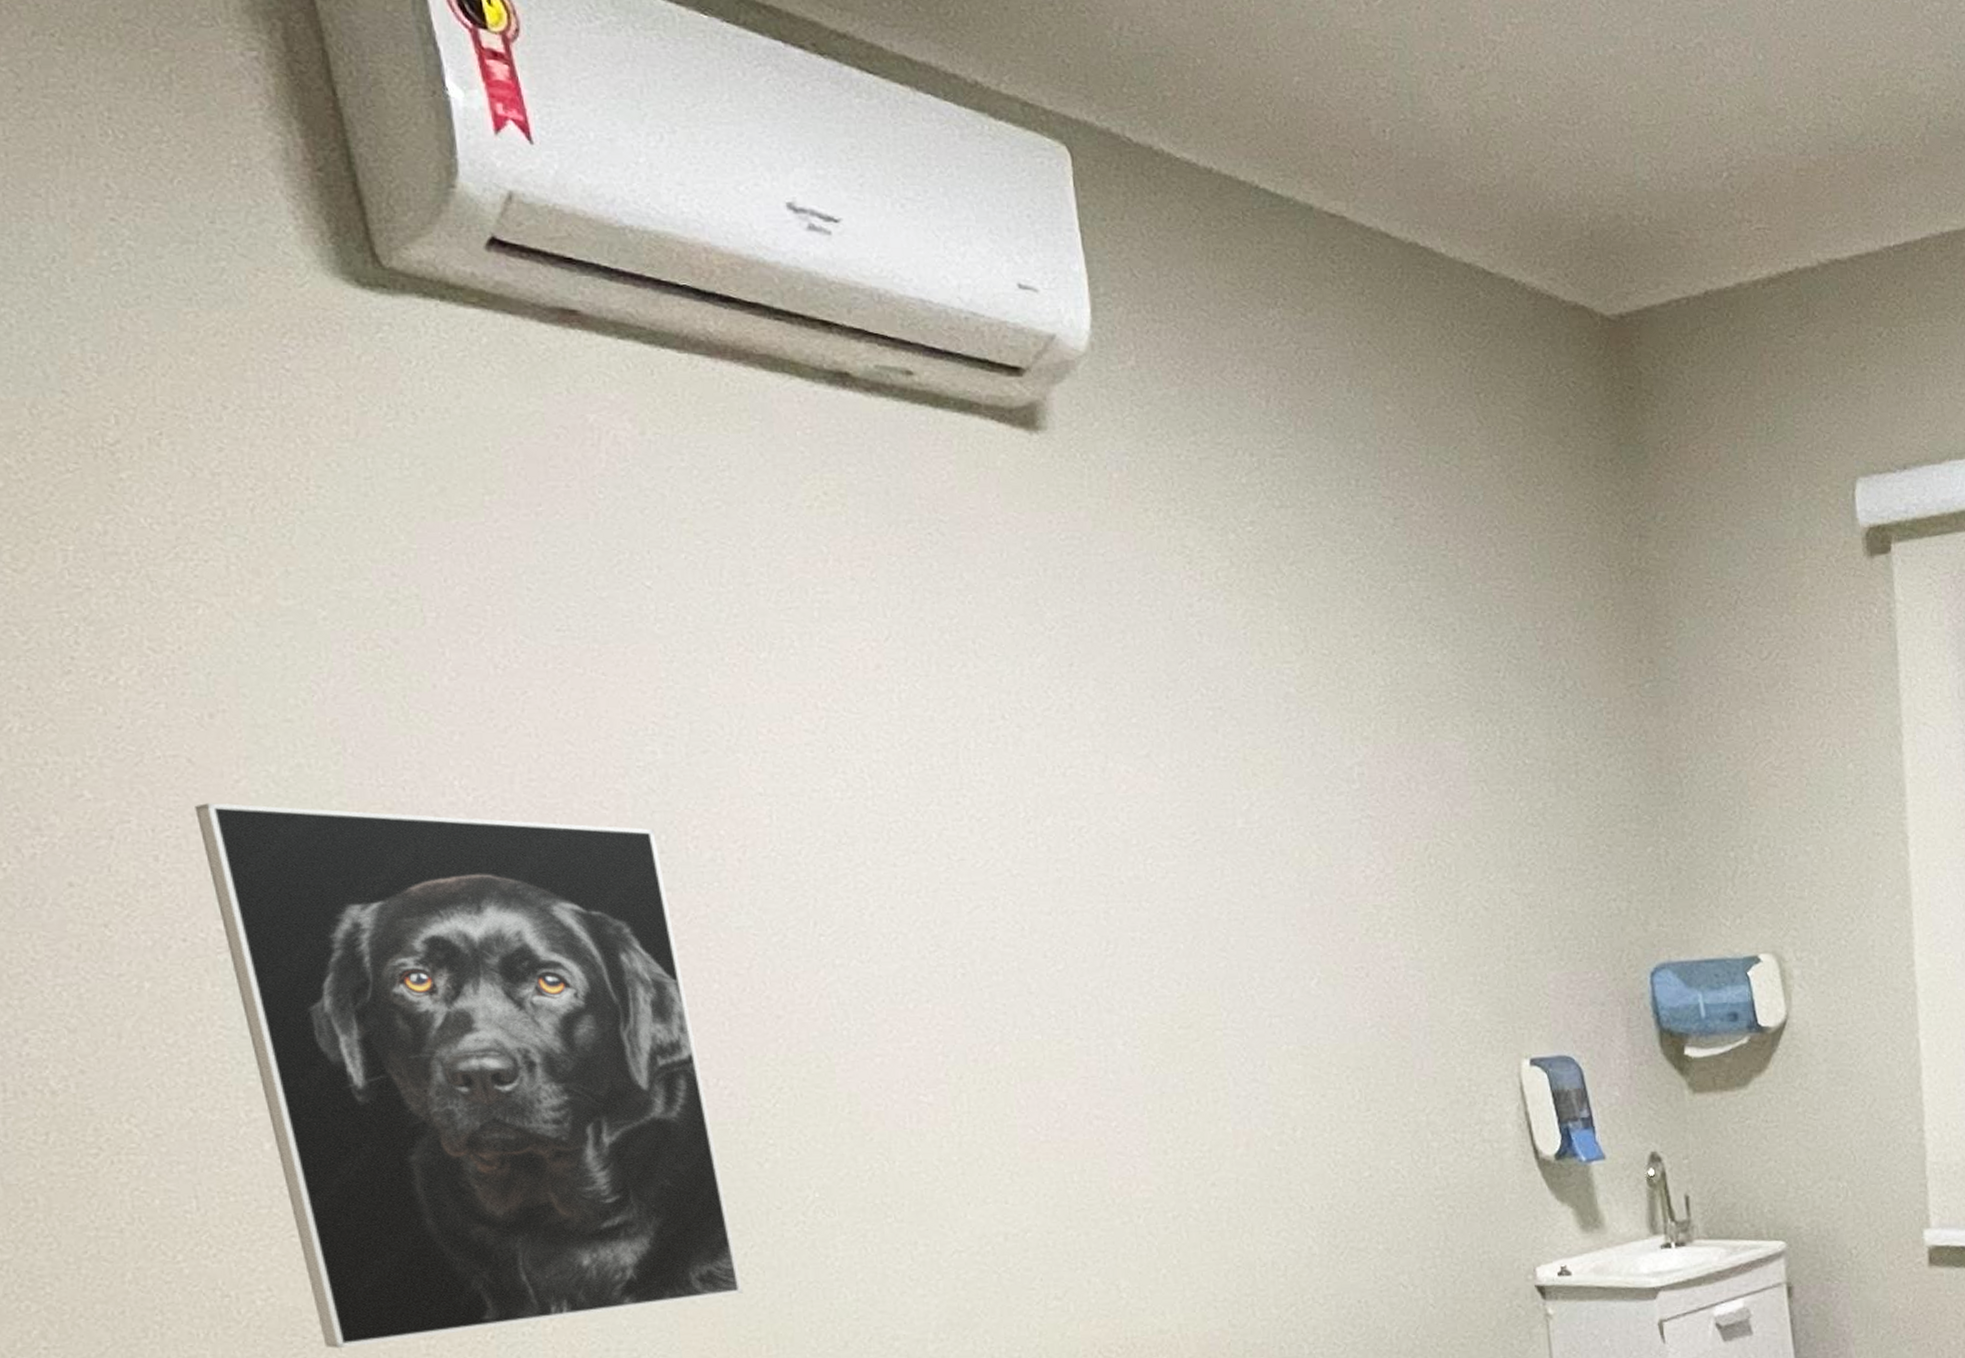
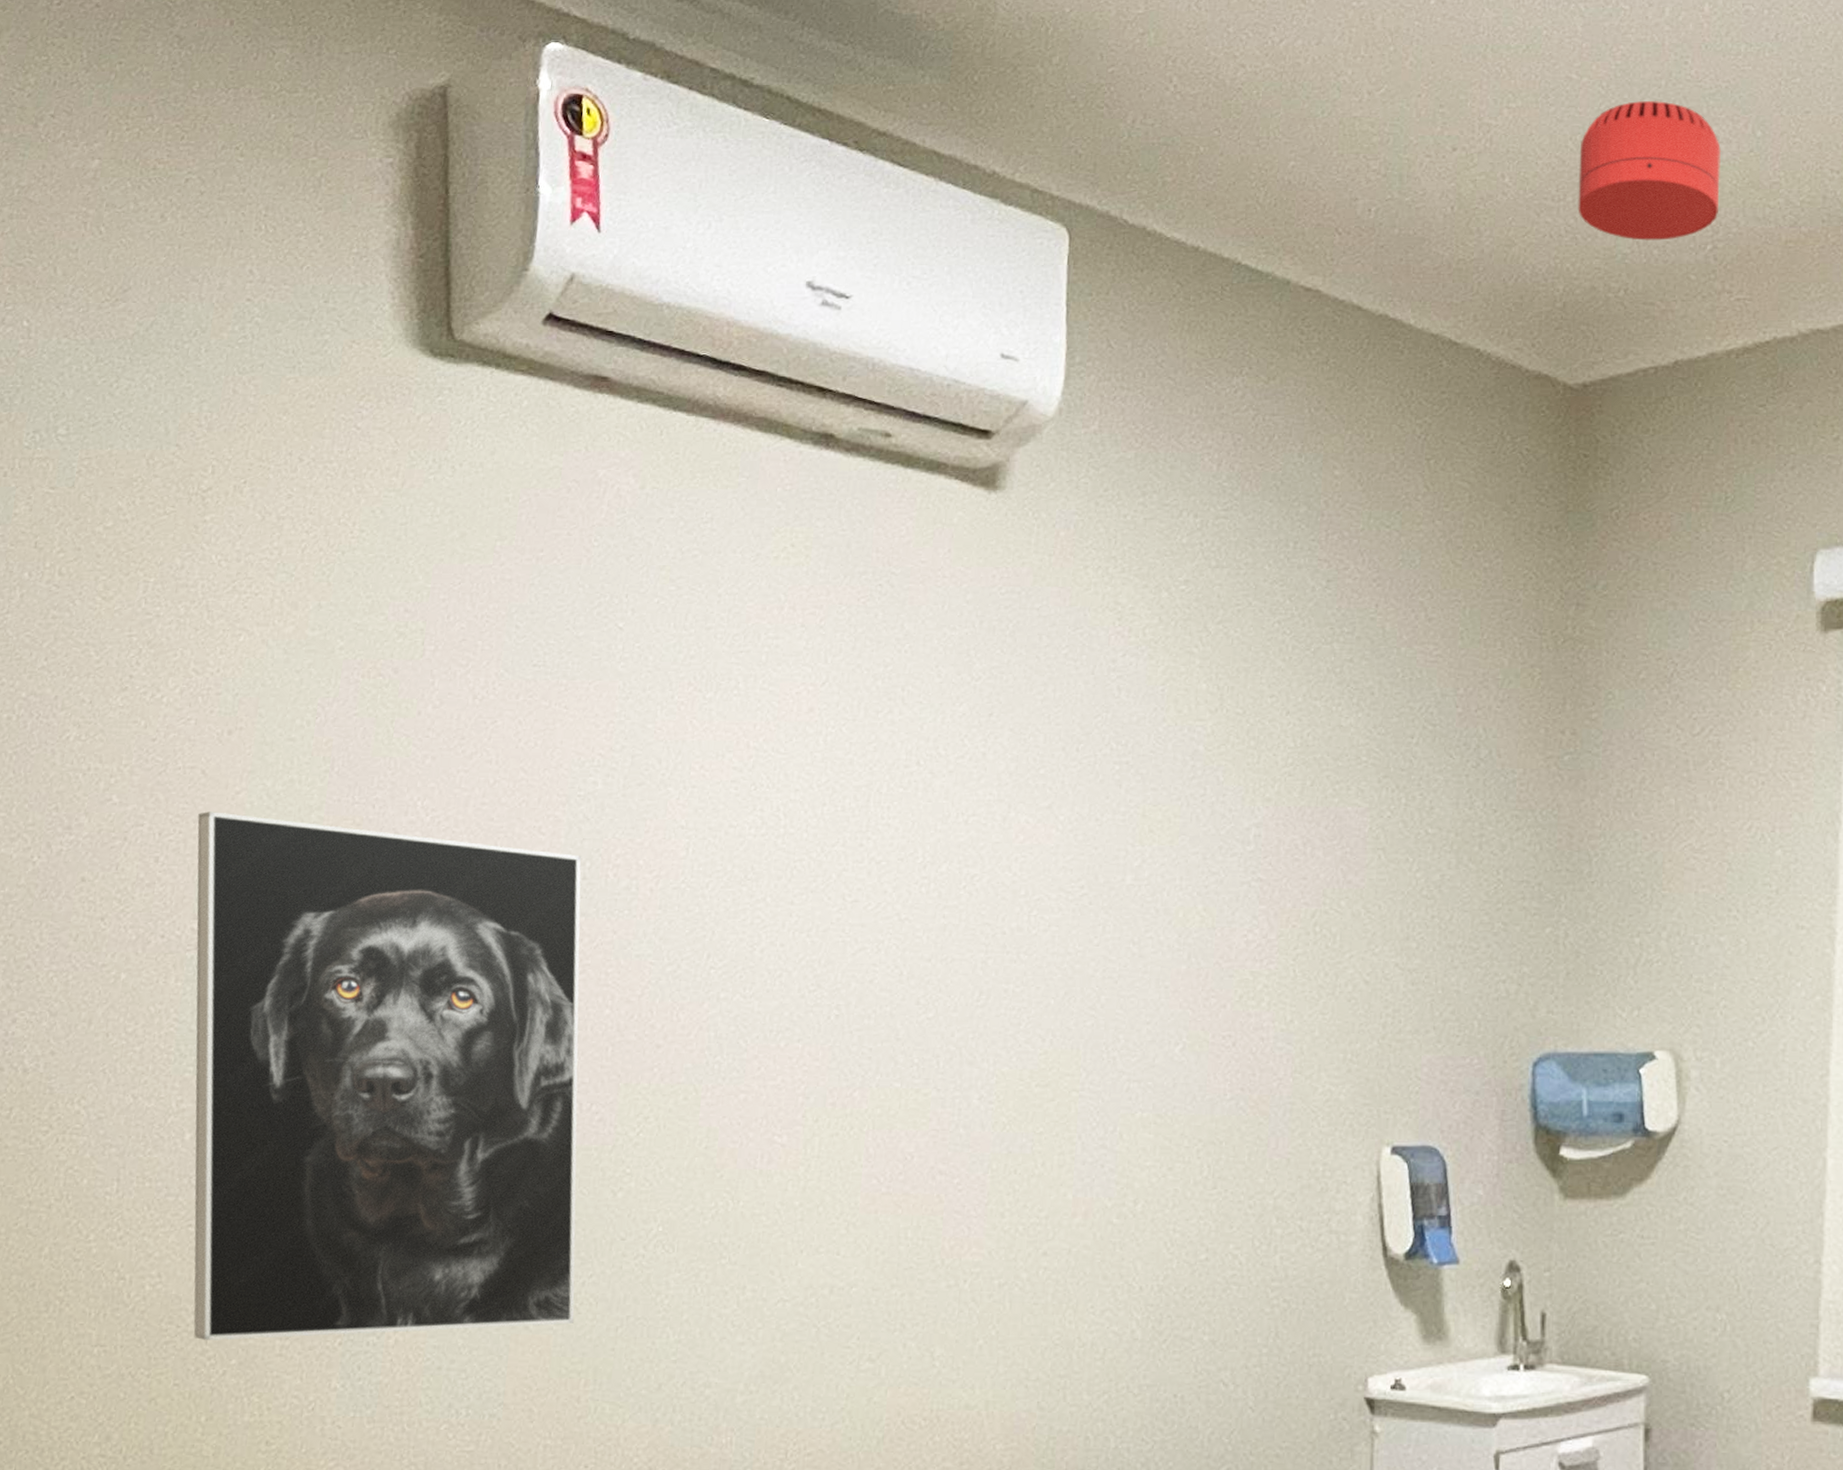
smoke detector: none [1587,19,1730,167] -> present [1578,100,1721,241]

